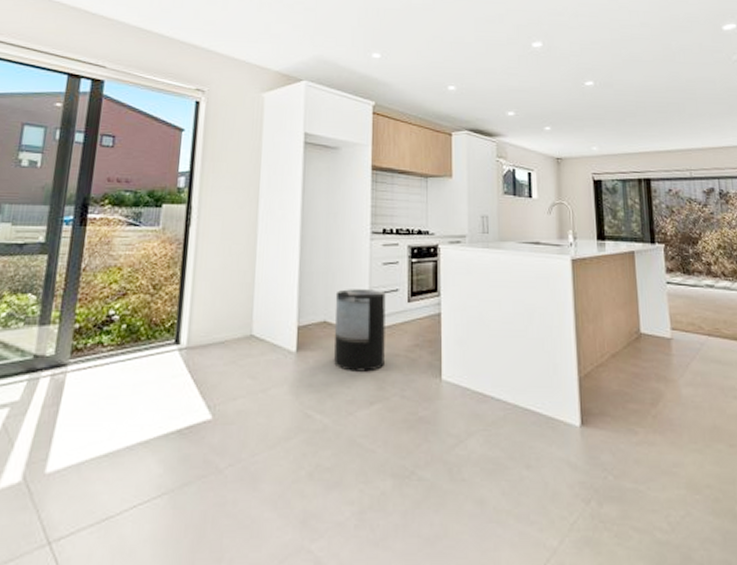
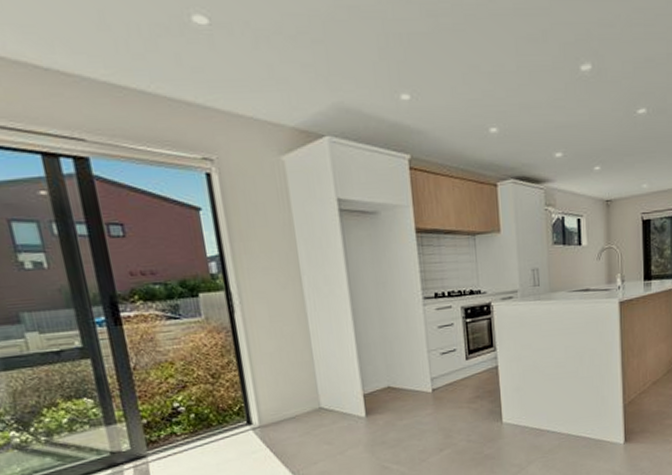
trash can: present [334,289,386,372] -> none [395,352,449,427]

